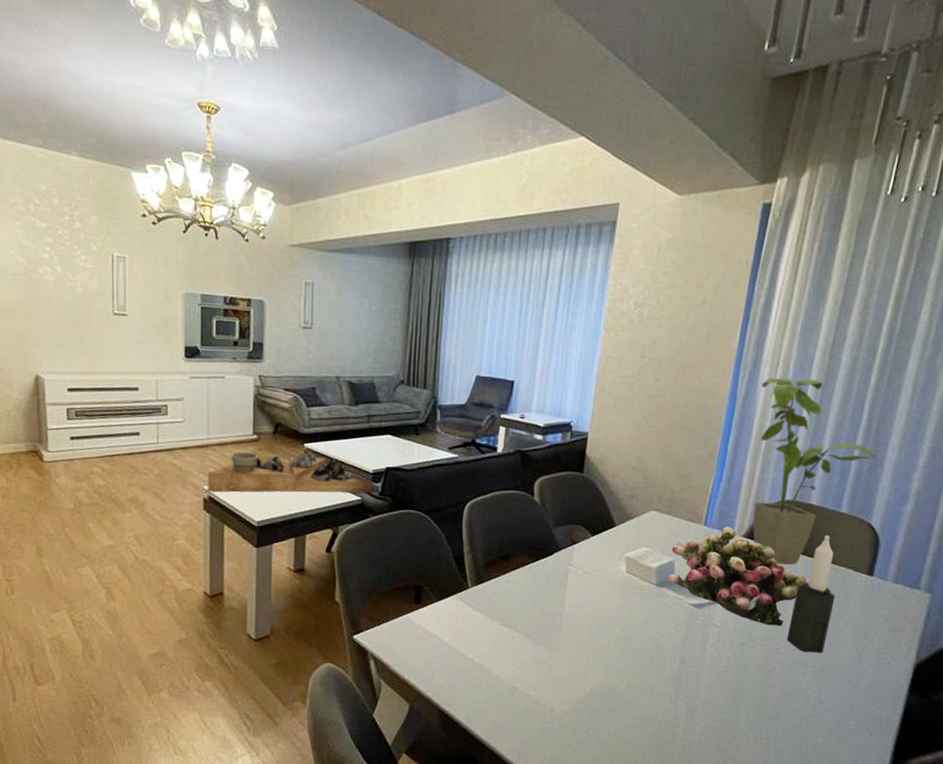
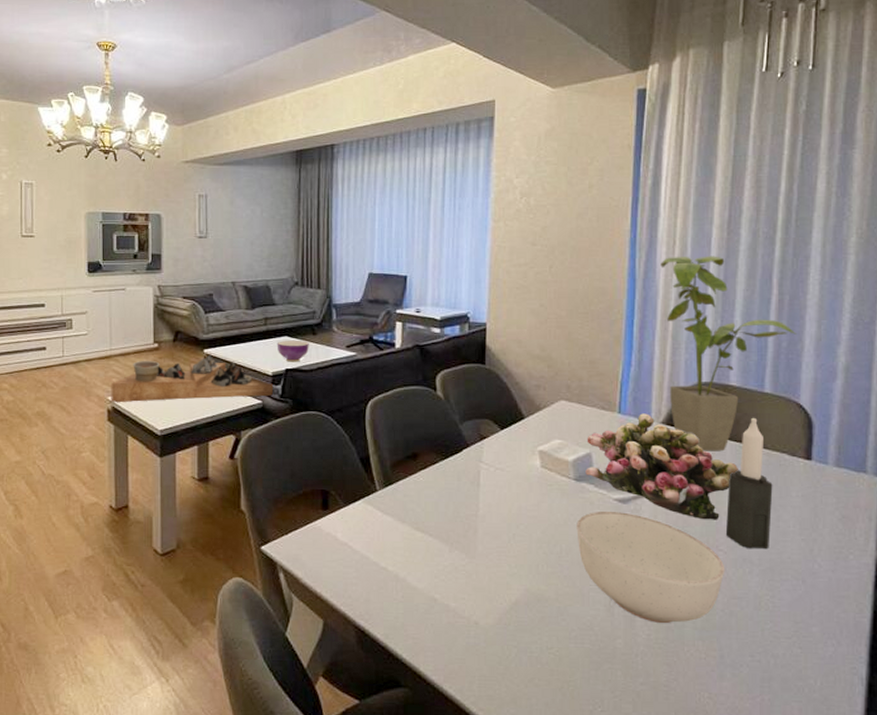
bowl: none [378,439,412,461] -> present [276,341,309,362]
bowl: none [652,615,782,714] -> present [576,512,725,623]

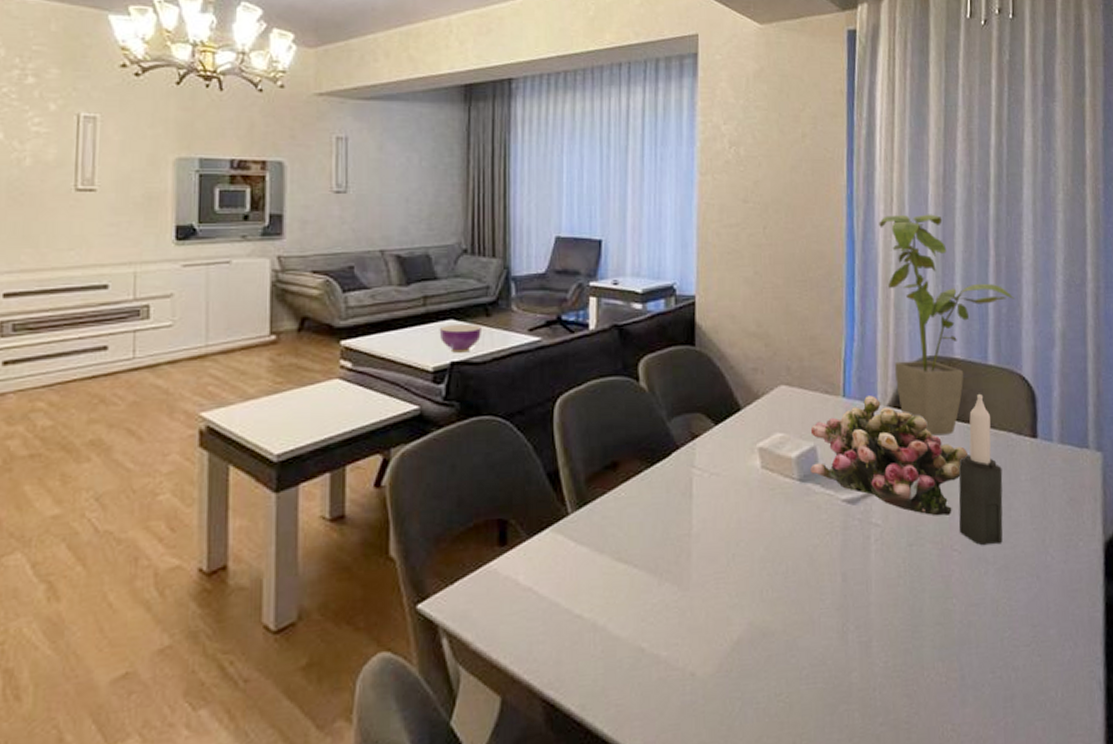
decorative tray: present [111,354,274,403] -> none [204,346,435,421]
bowl: present [576,512,725,623] -> none [803,515,961,646]

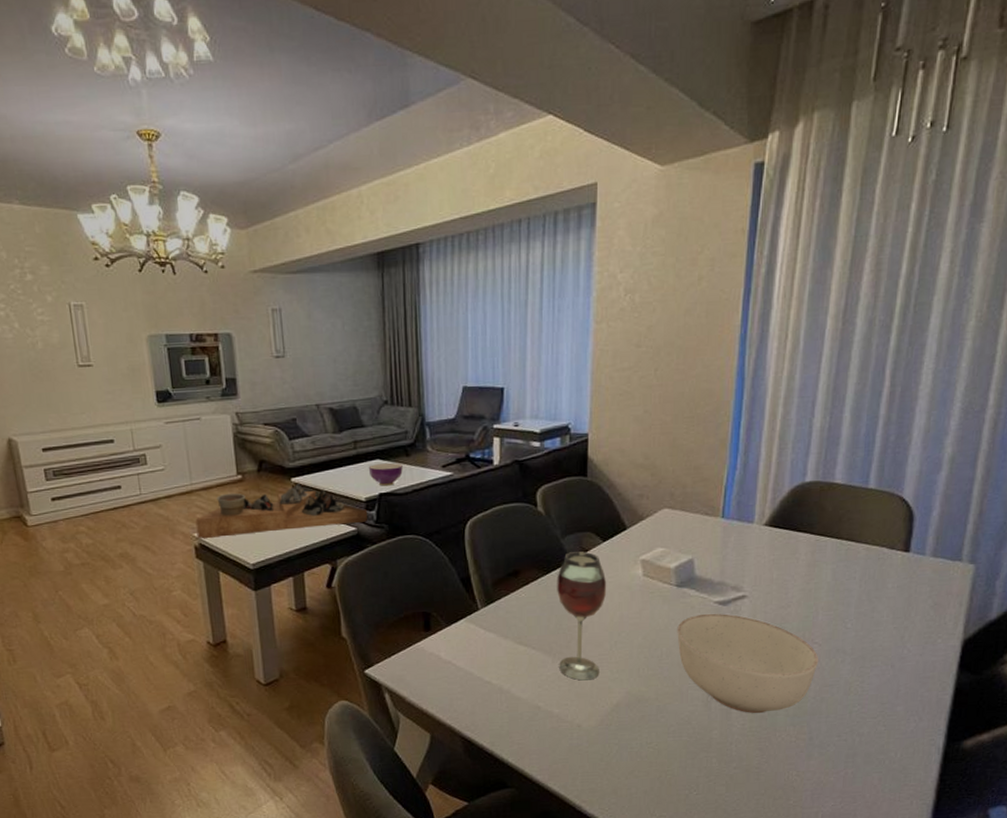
decorative tray: none [204,346,435,421] -> present [195,483,368,540]
wineglass: none [663,437,721,609] -> present [557,551,607,681]
bowl: none [803,515,961,646] -> present [677,614,819,713]
flower arrangement: present [810,395,968,516] -> none [687,516,838,616]
house plant: present [879,214,1016,436] -> none [771,348,906,550]
candle: present [958,393,1003,545] -> none [821,513,870,640]

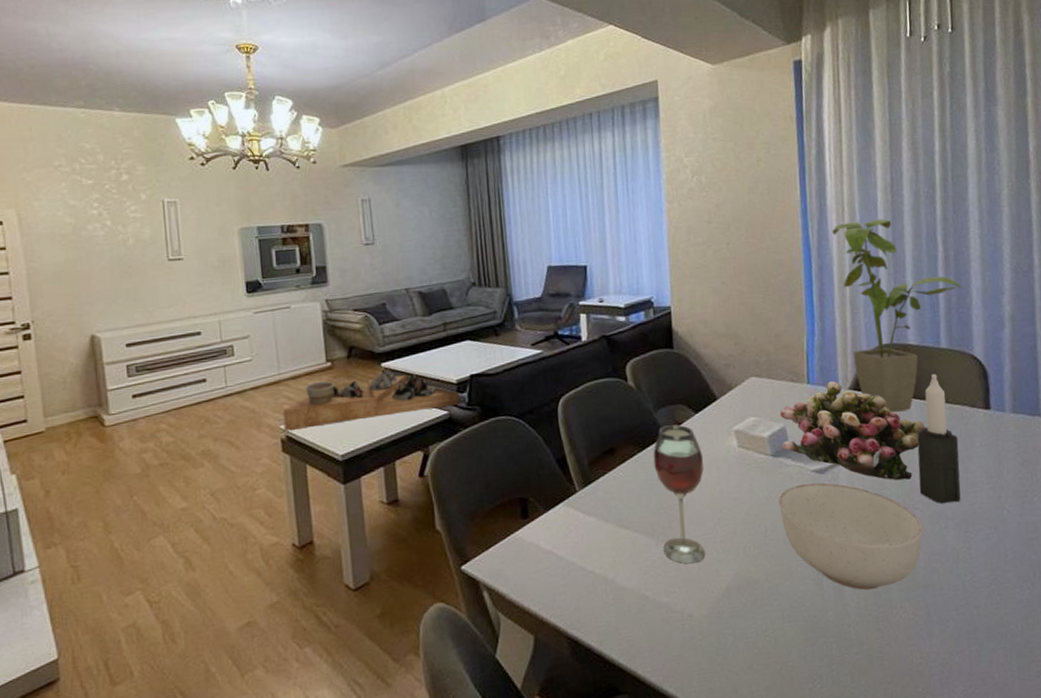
bowl: present [368,463,403,486] -> none [458,343,493,367]
flower arrangement: none [687,516,838,616] -> present [779,381,925,481]
house plant: none [771,348,906,550] -> present [832,219,965,413]
candle: none [821,513,870,640] -> present [917,373,961,503]

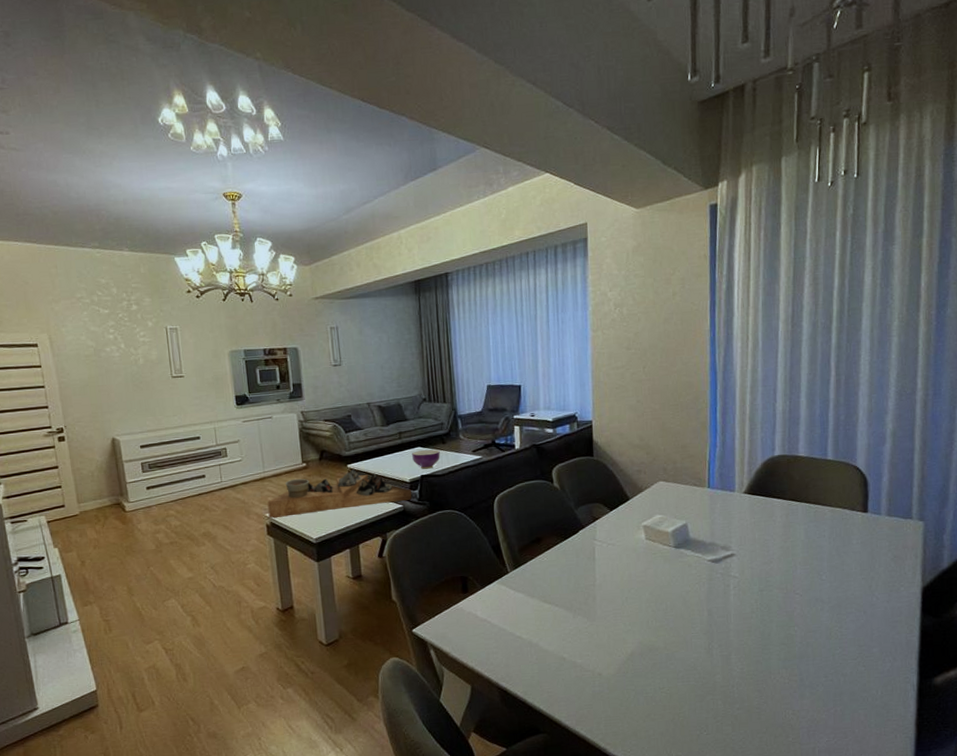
bowl: none [458,343,493,367] -> present [411,449,440,469]
wineglass: present [653,424,705,564] -> none [573,520,616,633]
bowl: present [778,482,923,590] -> none [678,570,802,658]
flower arrangement: present [779,381,925,481] -> none [683,486,809,570]
house plant: present [832,219,965,413] -> none [737,346,853,514]
candle: present [917,373,961,503] -> none [800,481,838,590]

